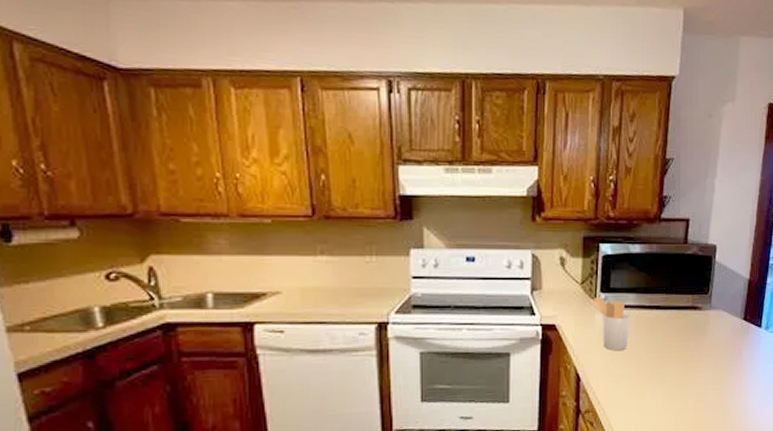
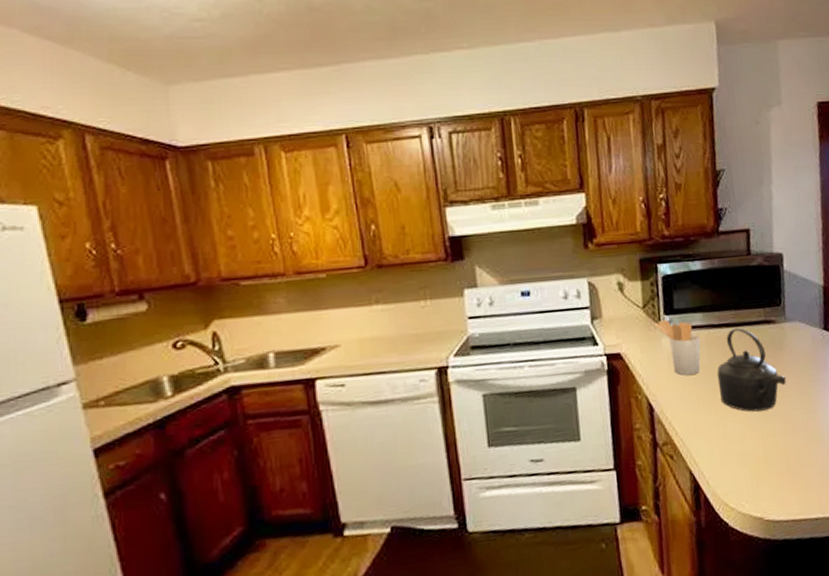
kettle: none [642,311,704,389] -> present [716,328,787,412]

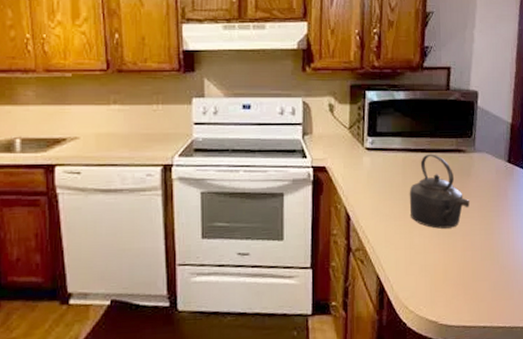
utensil holder: present [654,319,701,376] -> none [358,141,397,192]

